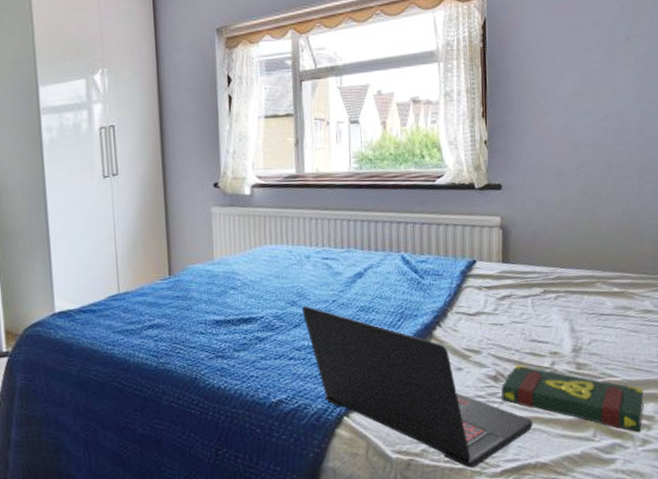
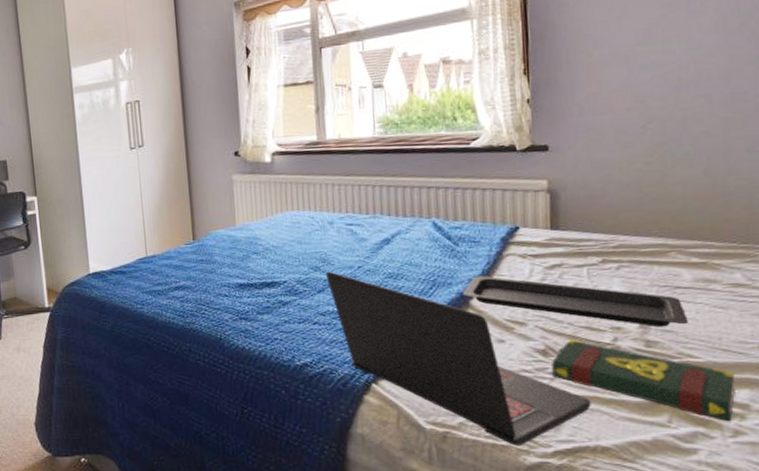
serving tray: none [427,307,609,351] -> present [463,276,688,327]

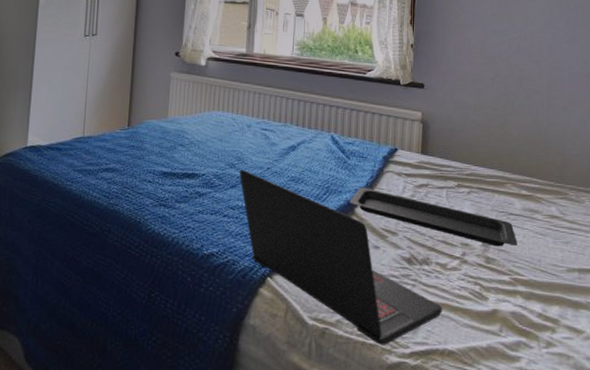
book: present [552,338,735,422] -> none [414,250,549,334]

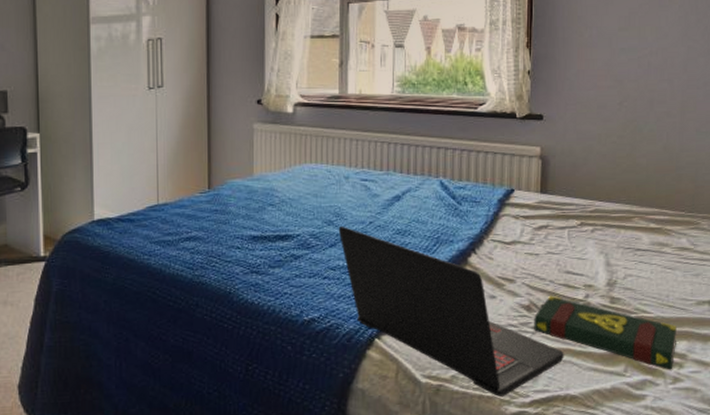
serving tray: present [350,187,517,247] -> none [463,234,644,286]
book: none [414,250,549,334] -> present [534,295,677,370]

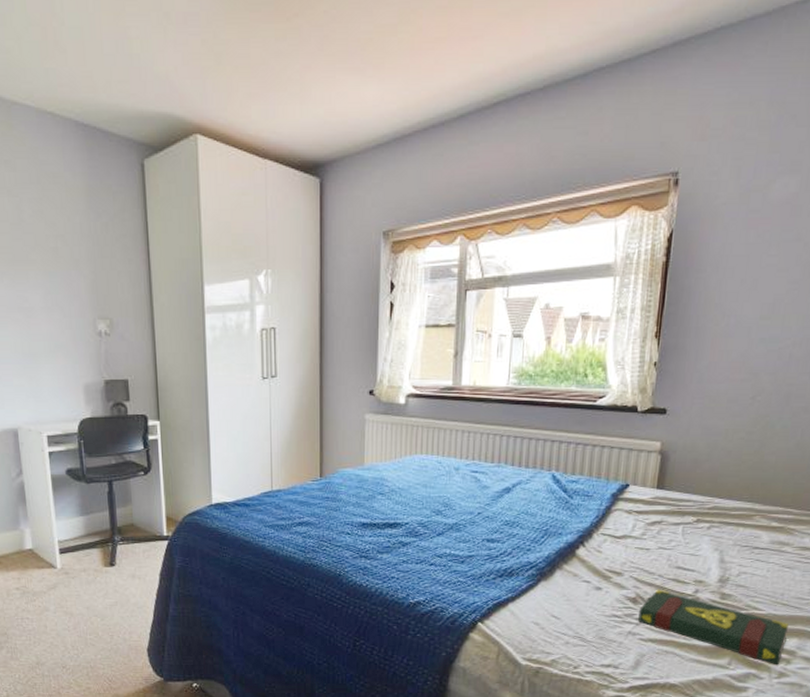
laptop: present [338,225,564,397] -> none [446,515,667,681]

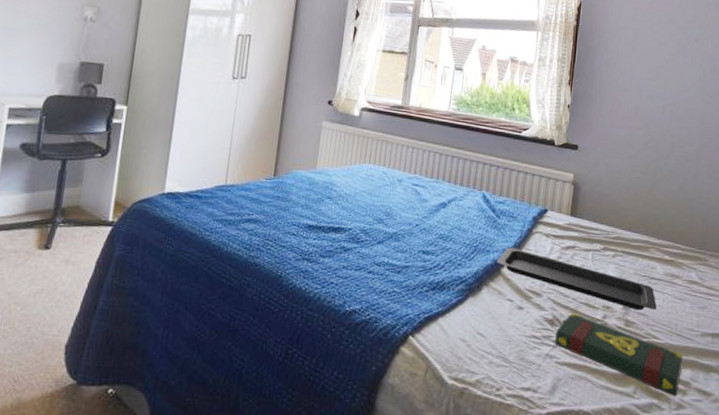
serving tray: none [571,528,760,582] -> present [497,247,657,311]

